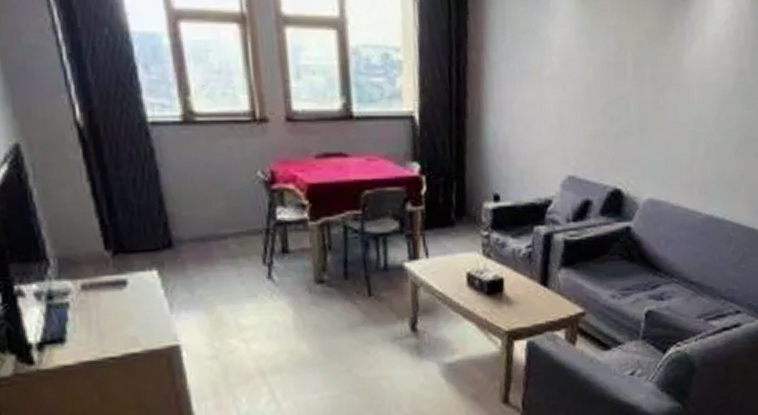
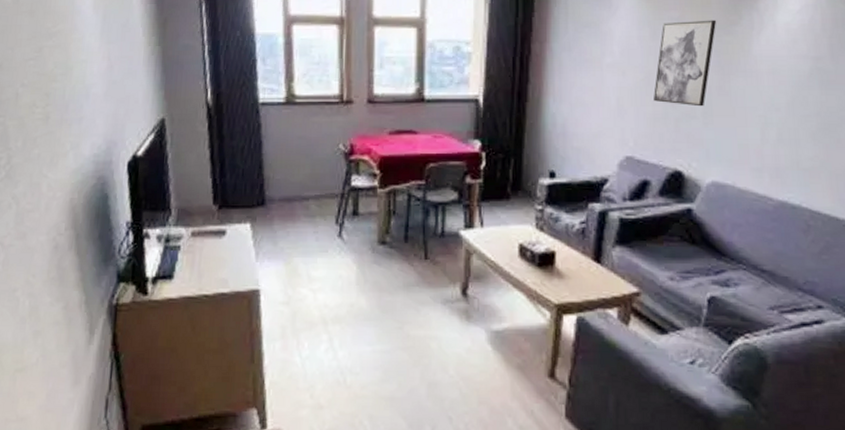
wall art: none [593,29,651,122] -> present [654,20,716,107]

